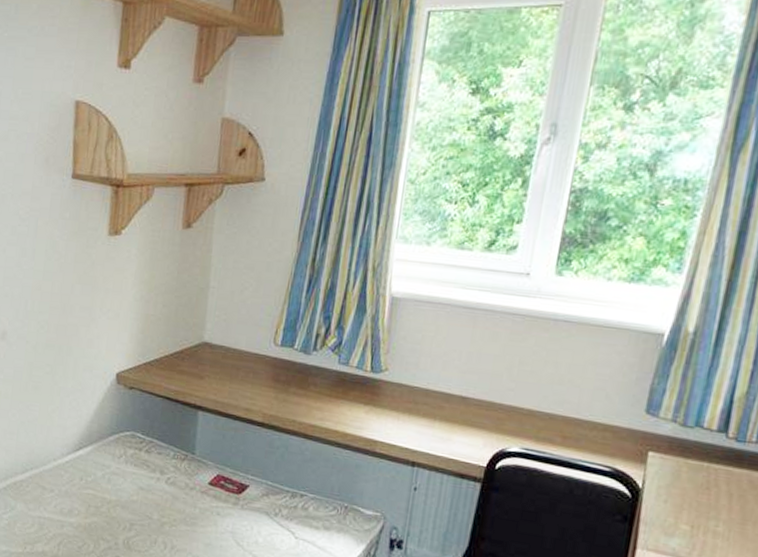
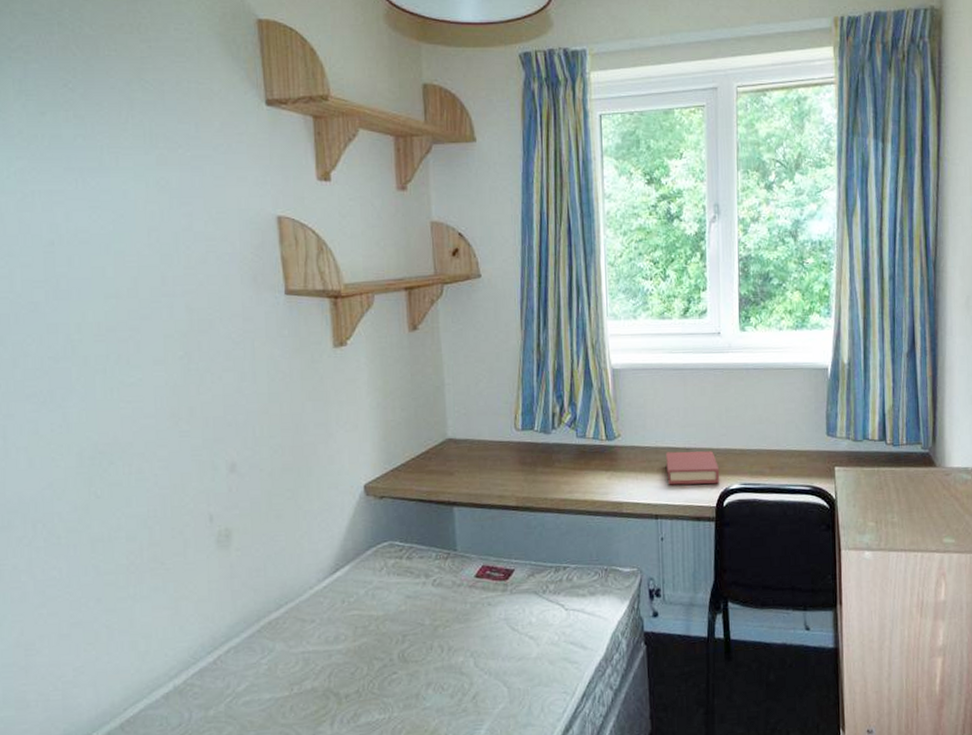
book: none [433,396,499,443] -> present [666,451,720,485]

